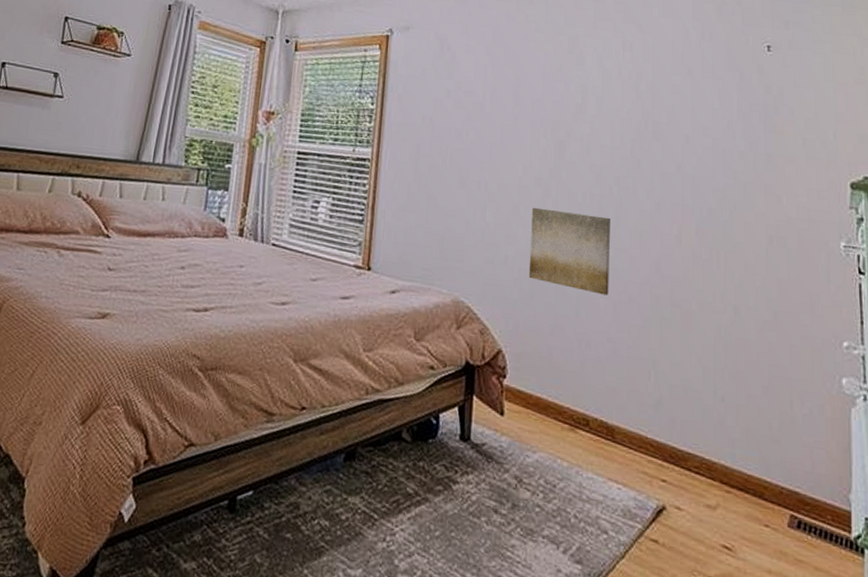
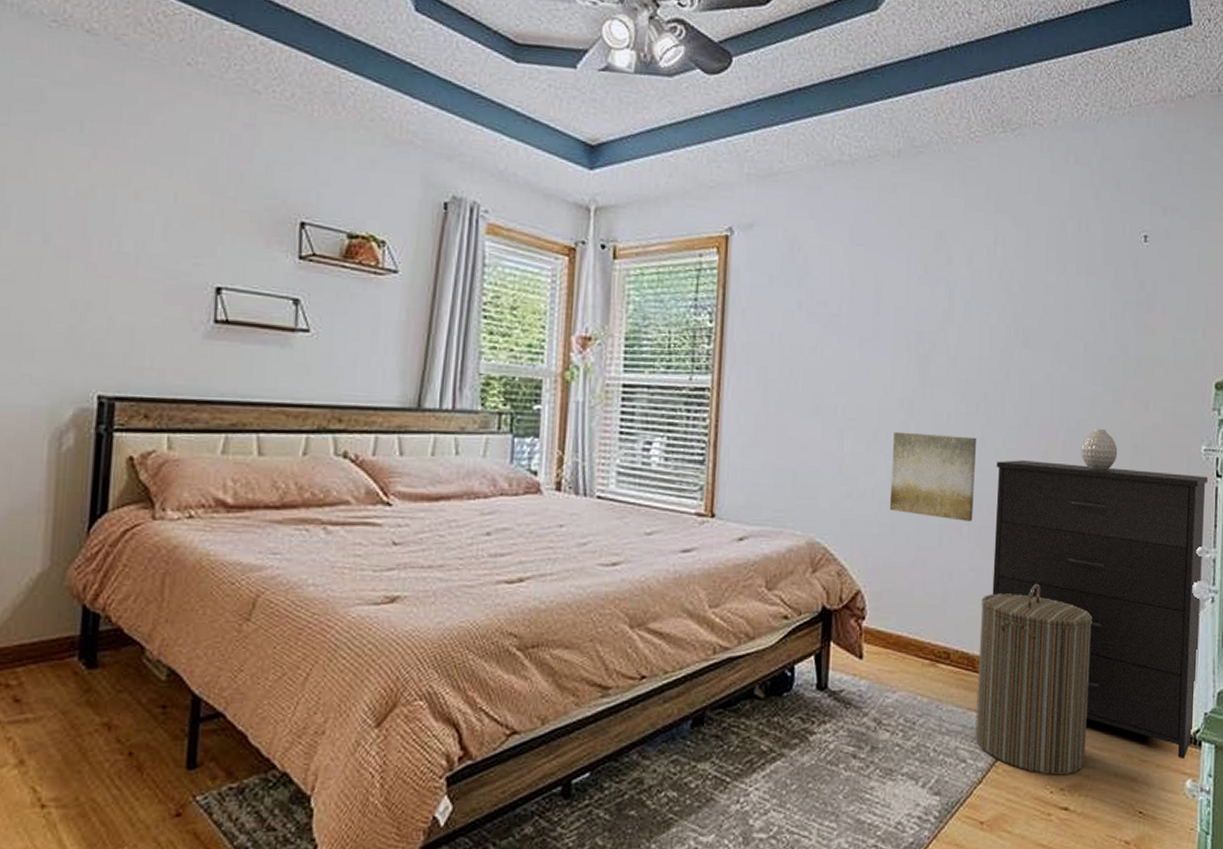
laundry hamper: none [616,361,735,564] -> present [975,583,1092,775]
dresser: none [630,241,855,566] -> present [992,460,1208,760]
vase: none [714,217,752,259] -> present [1081,428,1118,471]

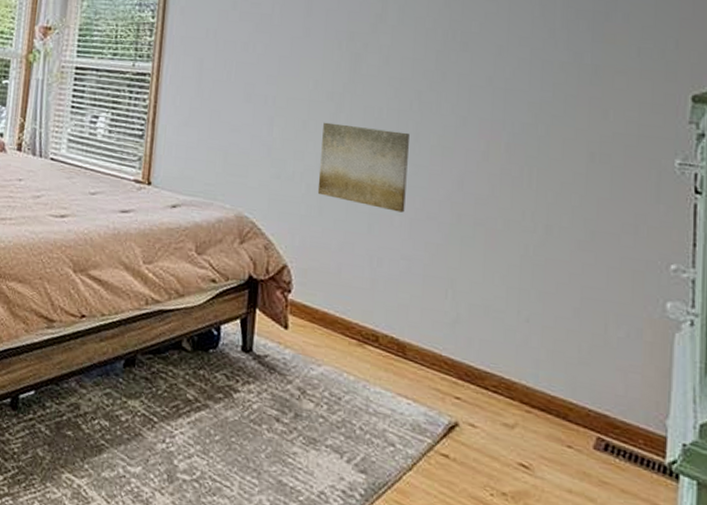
laundry hamper: present [975,583,1092,775] -> none [405,280,540,481]
dresser: present [992,460,1208,760] -> none [425,157,683,490]
vase: present [1081,428,1118,471] -> none [526,133,571,177]

